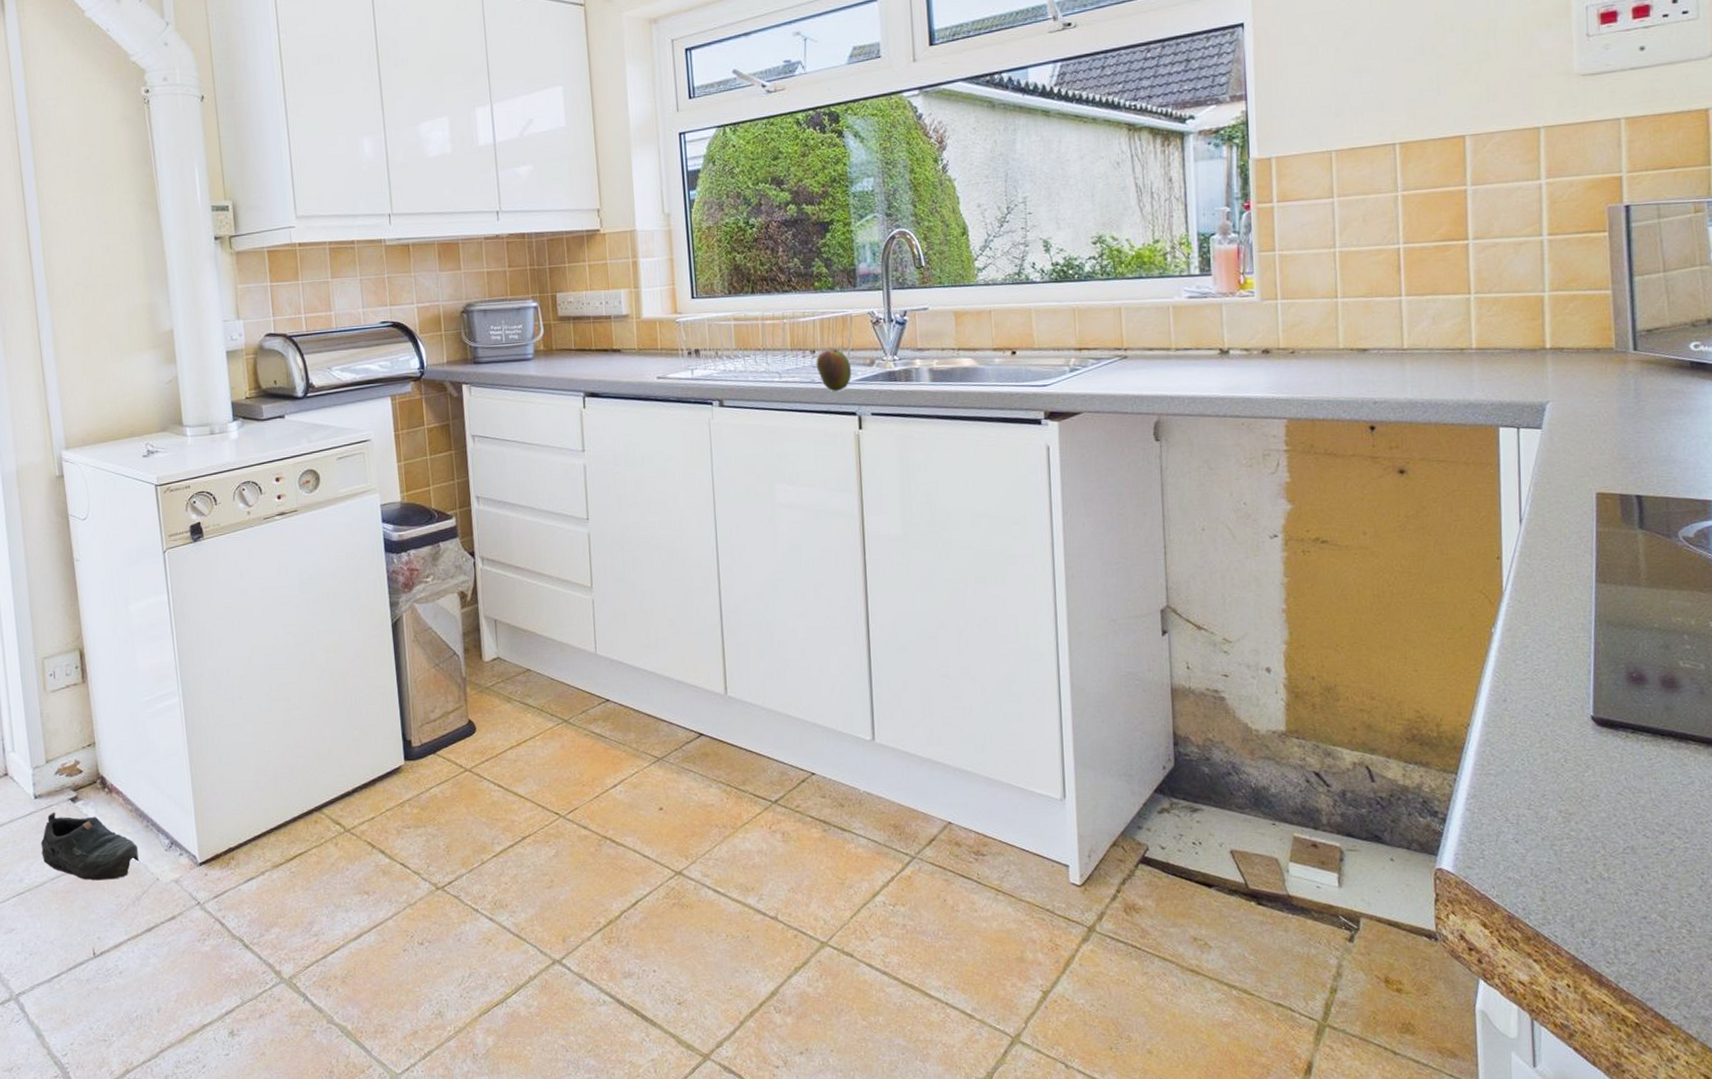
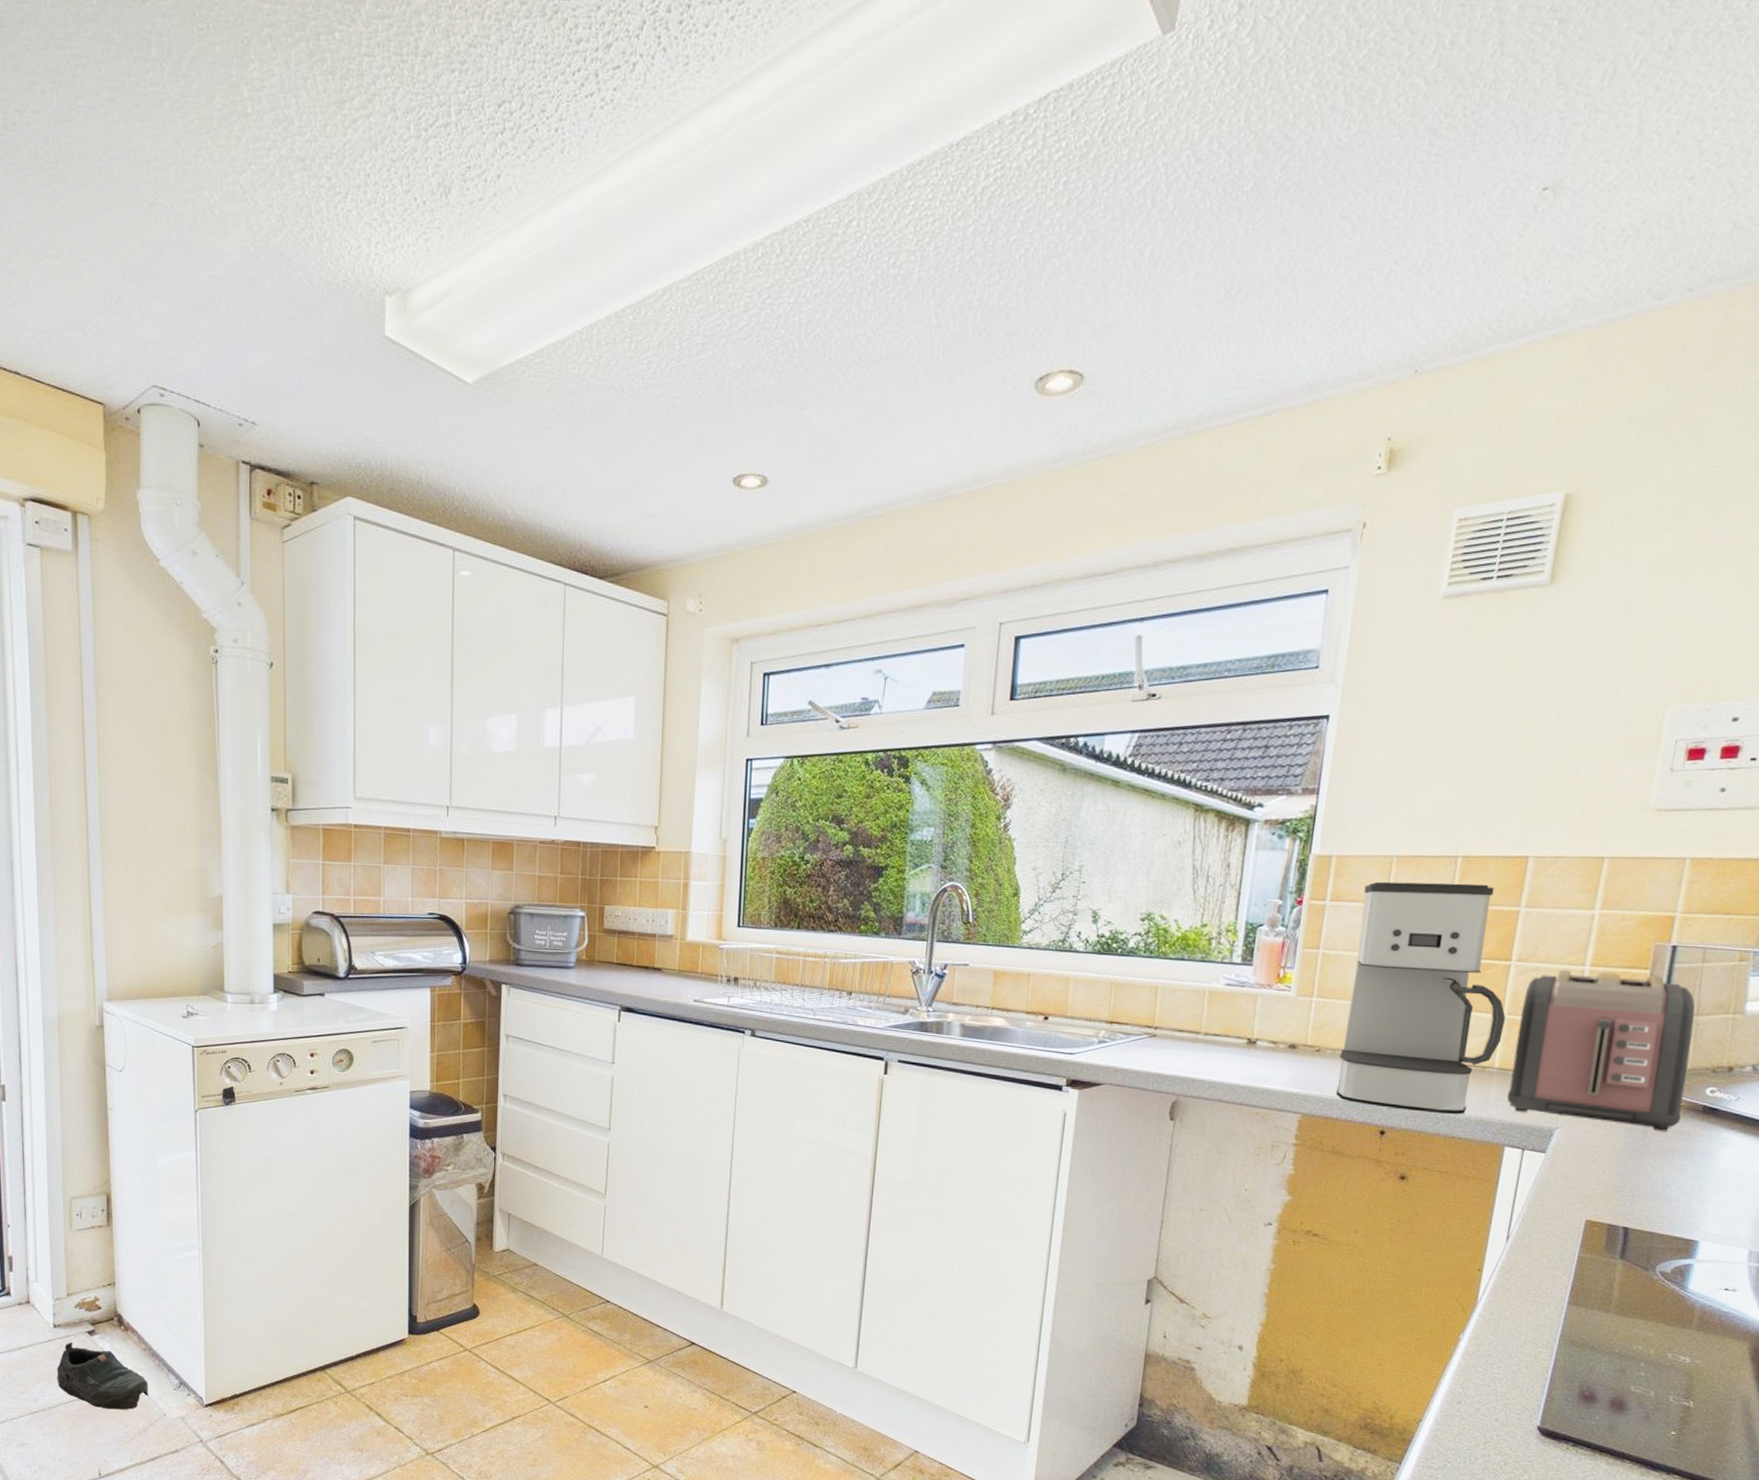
fruit: present [816,347,852,391] -> none [851,991,886,1035]
coffee maker: none [1309,167,1474,403] -> present [1335,881,1506,1115]
toaster: none [1488,237,1670,394] -> present [1507,969,1695,1132]

